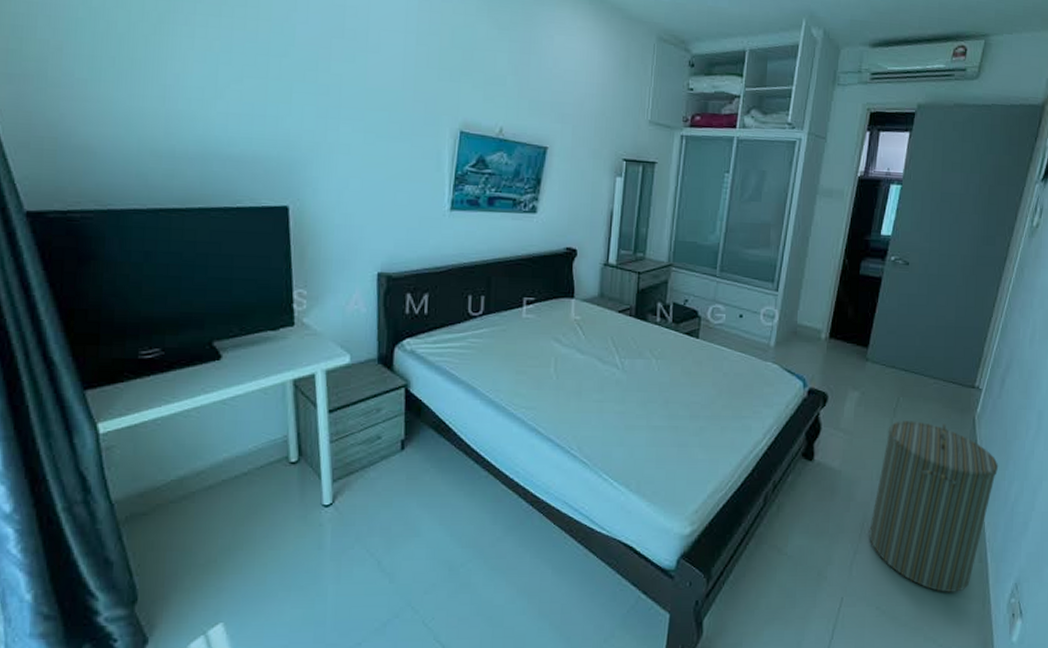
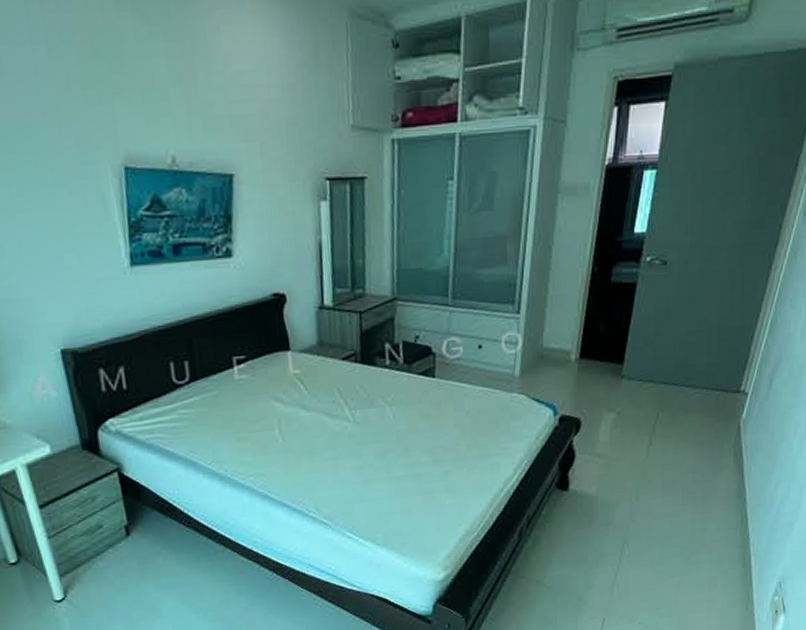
laundry hamper: present [869,421,999,592] -> none [629,434,765,600]

